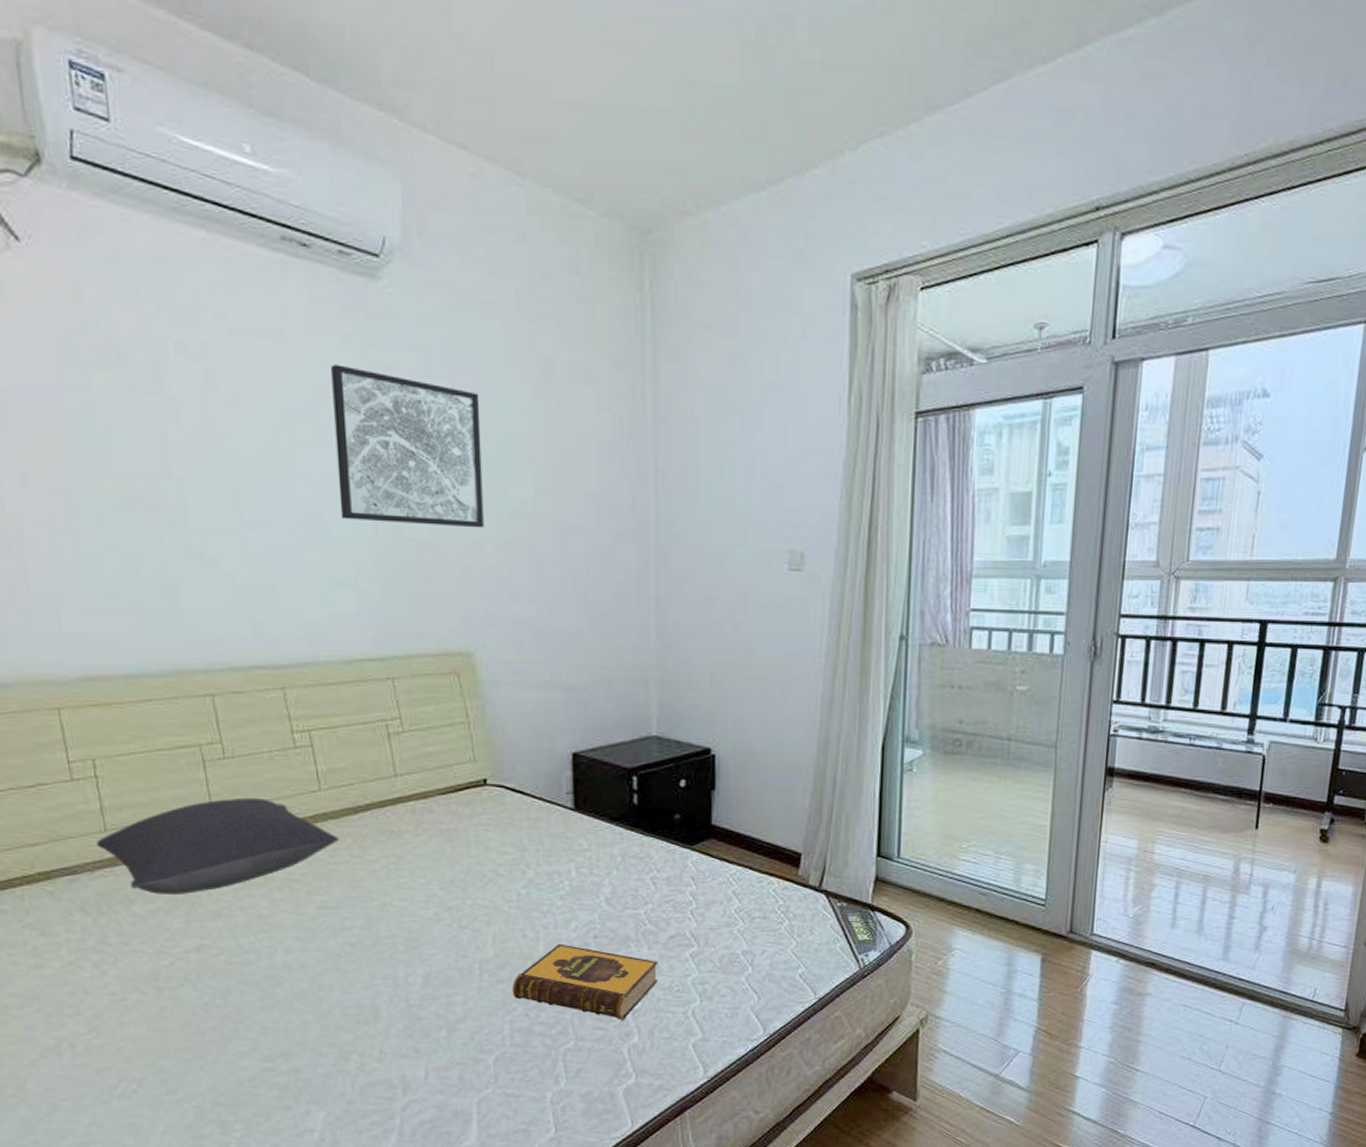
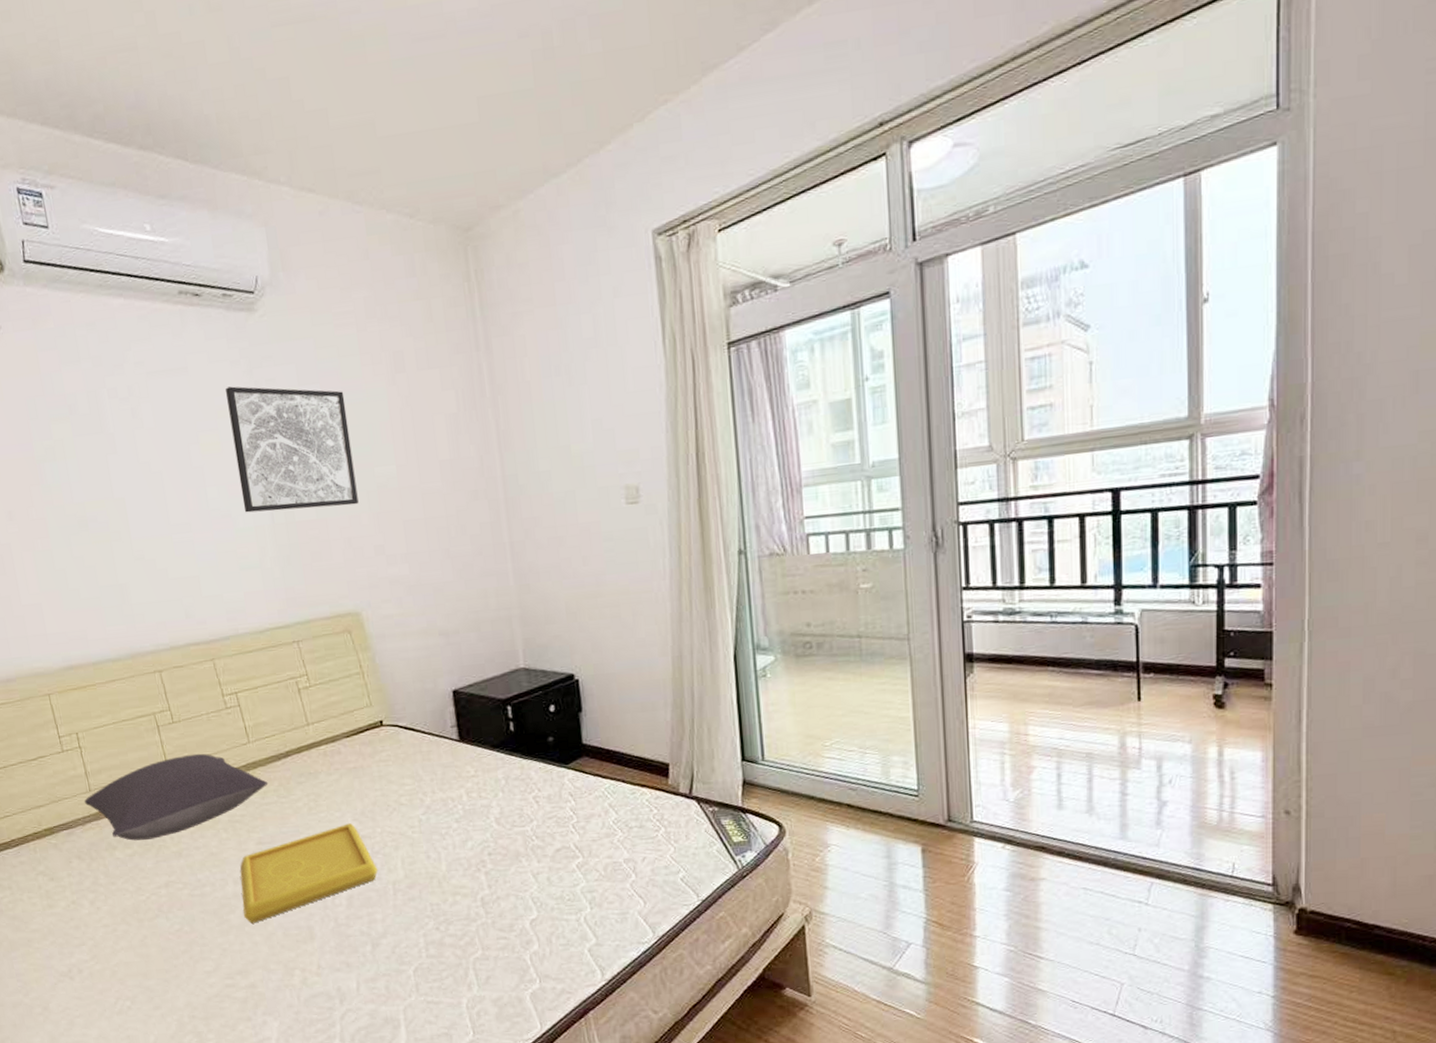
serving tray: none [293,892,464,999] -> present [240,823,378,924]
hardback book: present [512,943,659,1020] -> none [422,862,551,929]

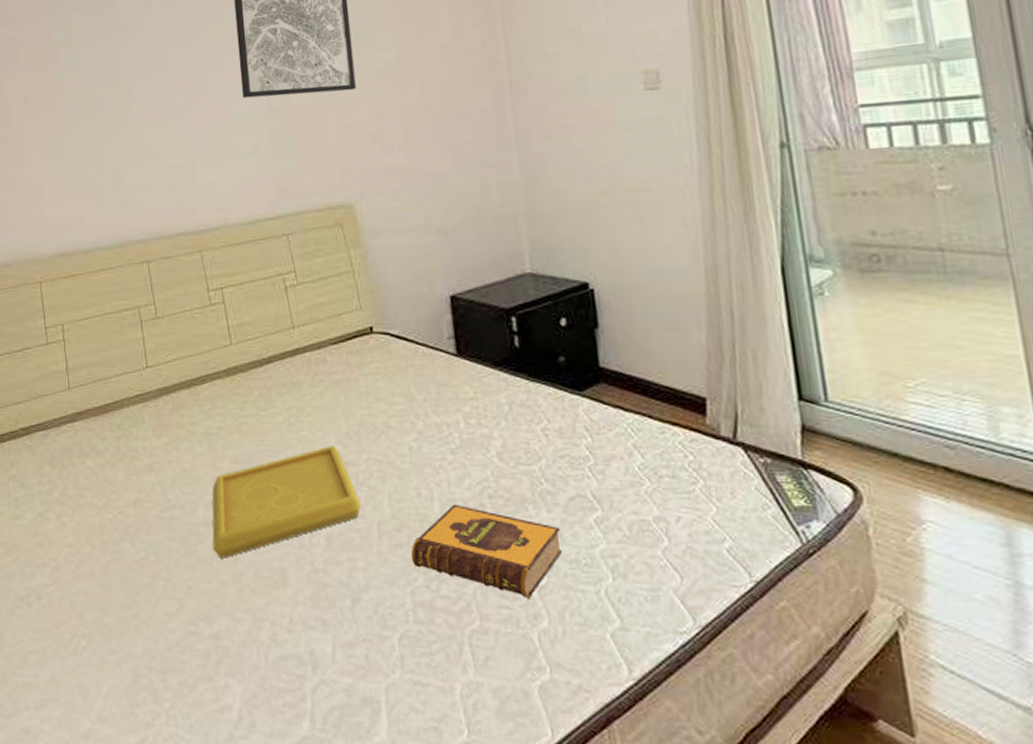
pillow: present [83,753,268,841] -> none [62,353,248,448]
hardback book: none [422,862,551,929] -> present [411,504,563,598]

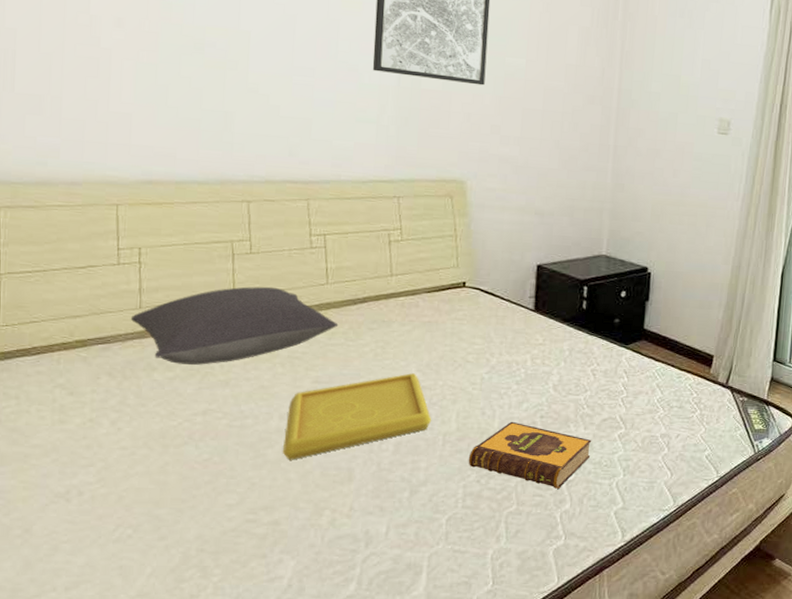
pillow: none [62,353,248,448] -> present [130,286,339,365]

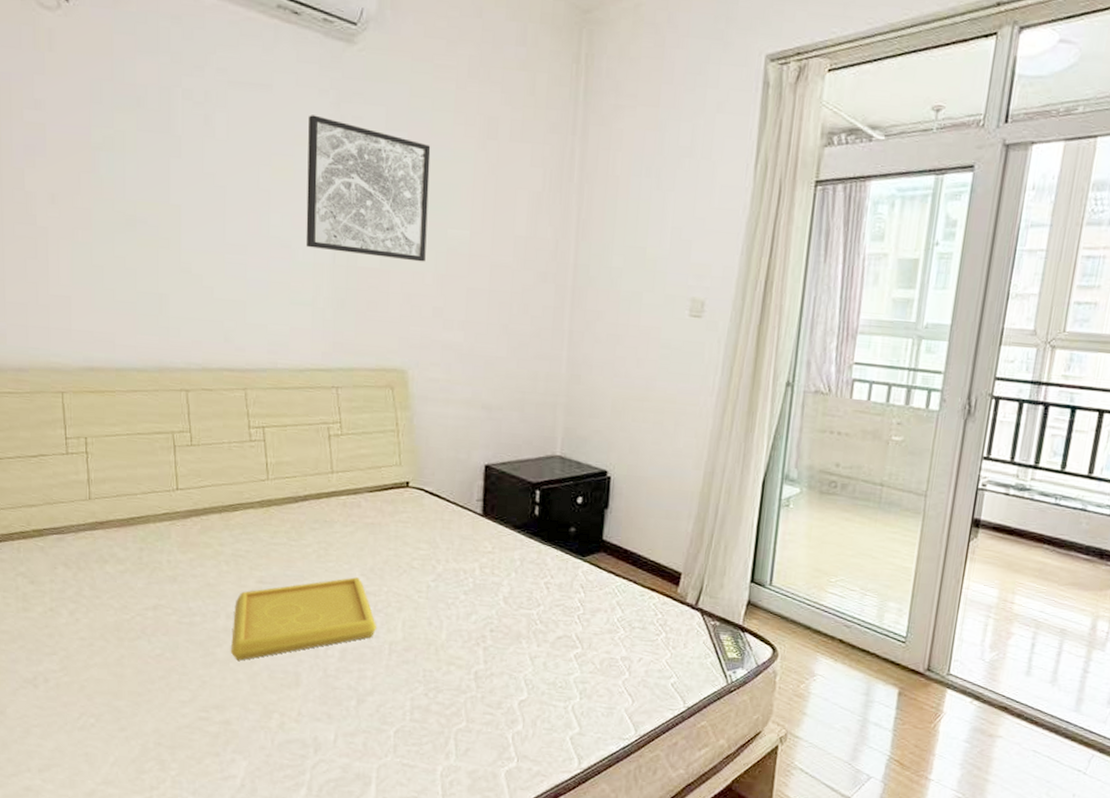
pillow: present [130,286,339,365] -> none [81,480,281,560]
hardback book: present [468,421,592,489] -> none [415,633,546,708]

